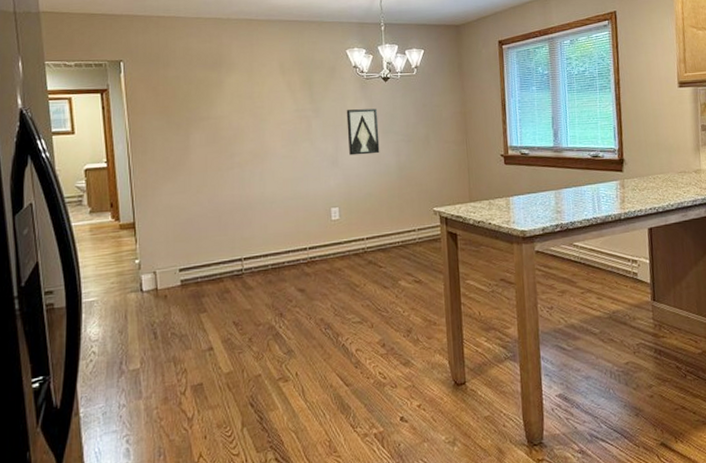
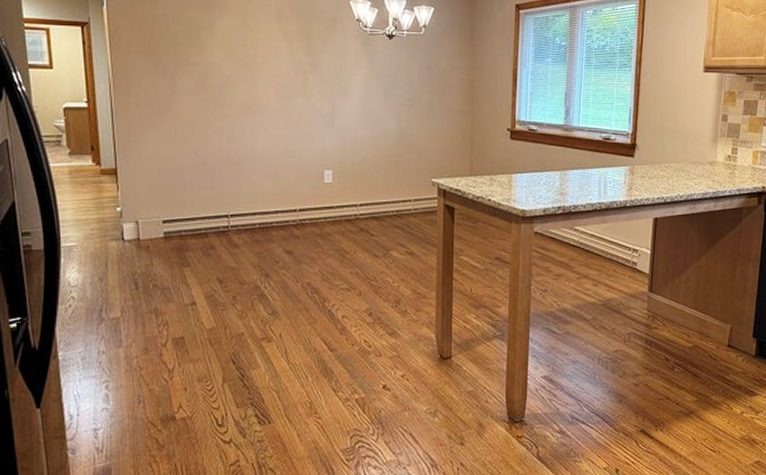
wall art: present [346,108,380,156] -> none [346,67,380,117]

